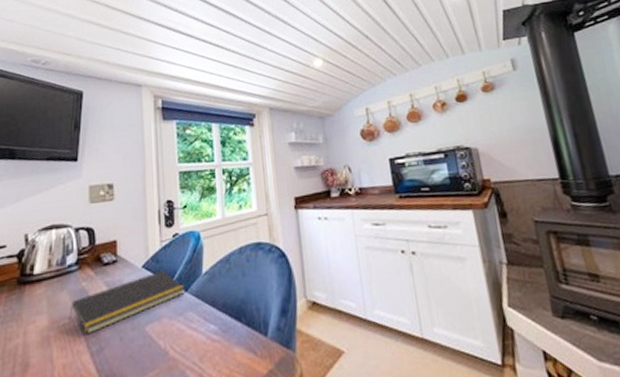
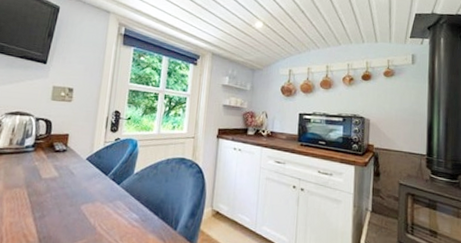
notepad: present [69,271,186,335] -> none [20,165,119,203]

